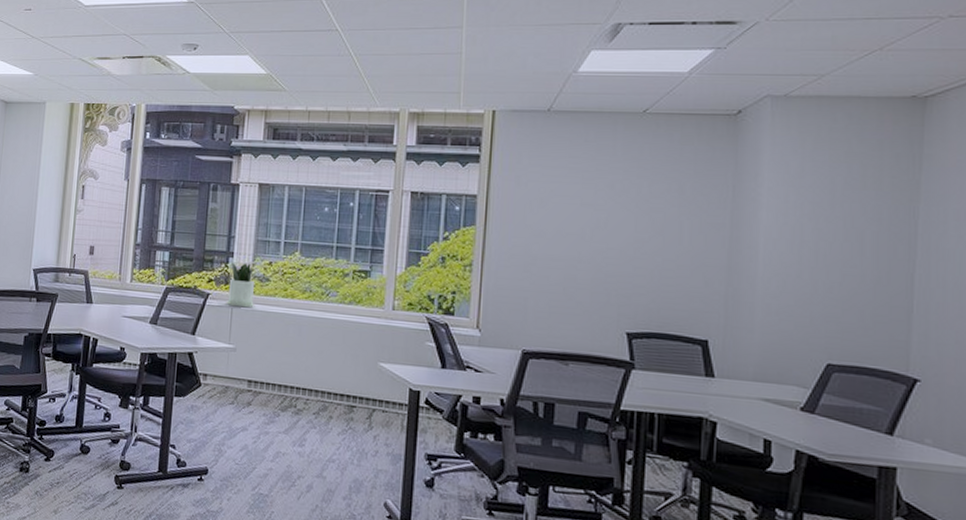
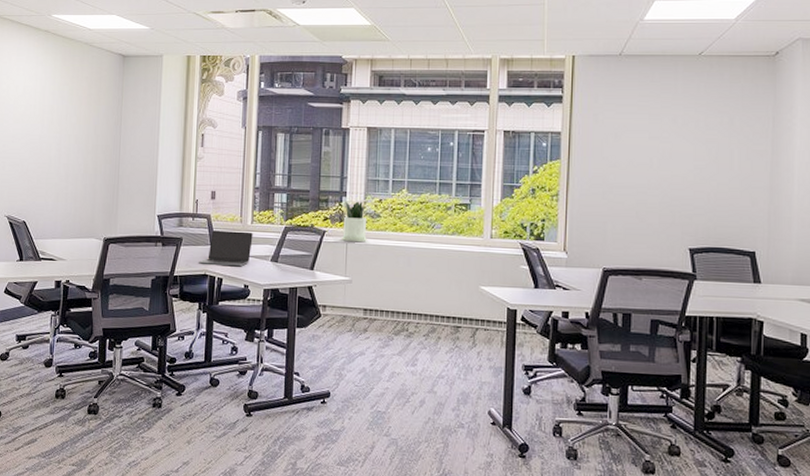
laptop: none [74,287,132,328] -> present [199,230,253,267]

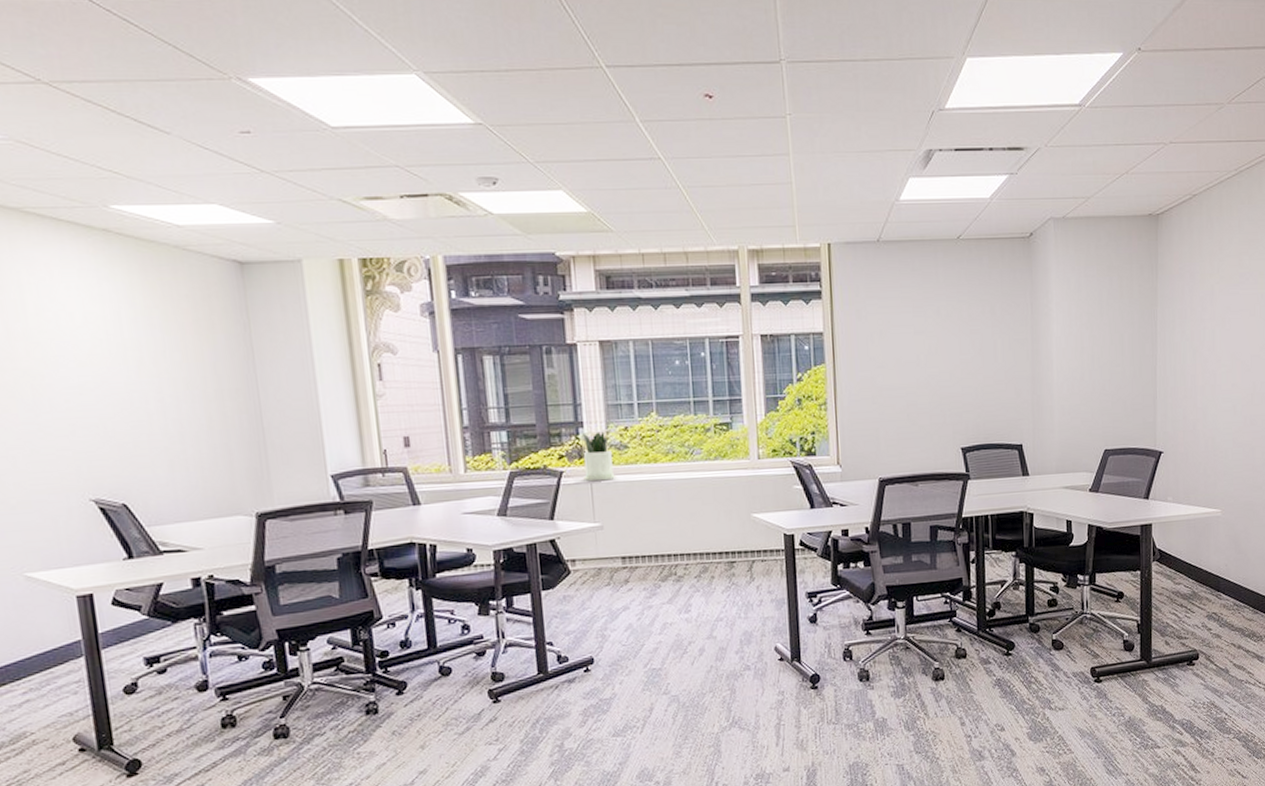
laptop: present [199,230,253,267] -> none [400,483,470,531]

